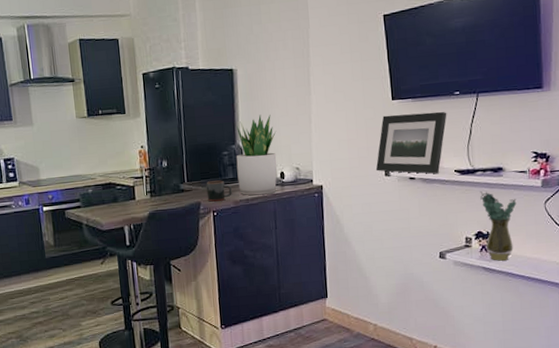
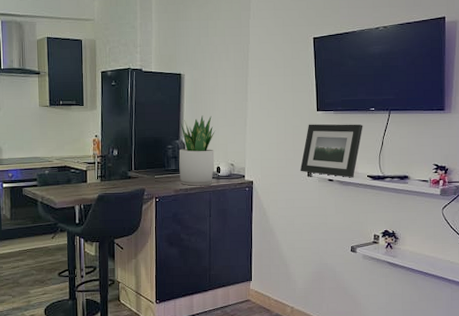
mug: present [206,180,232,202] -> none [151,170,173,189]
vase: present [480,191,517,261] -> none [388,195,419,257]

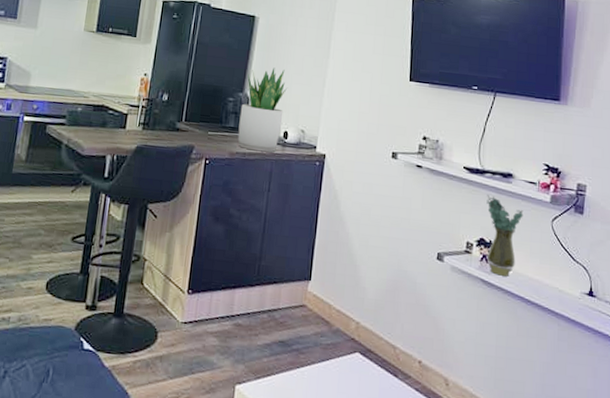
picture frame: present [300,124,363,178] -> none [383,95,463,167]
vase: none [388,195,419,257] -> present [486,195,524,277]

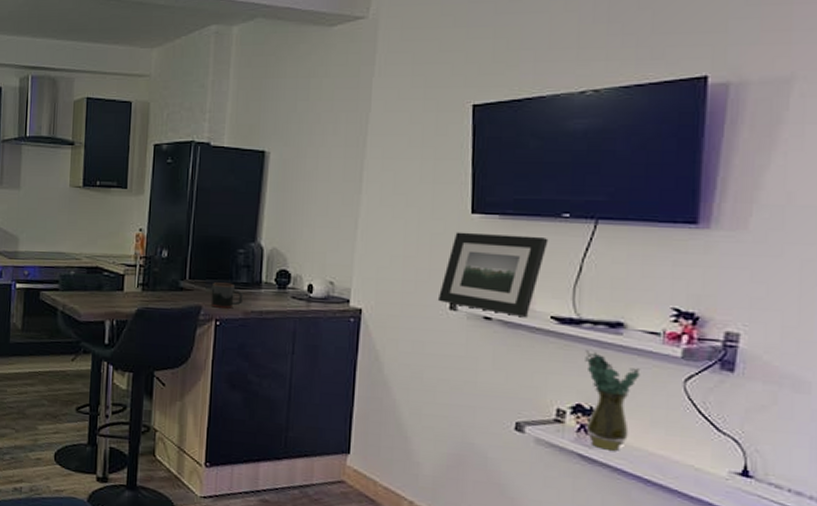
mug: none [202,125,230,149] -> present [210,282,243,309]
planter: present [237,67,288,153] -> none [252,210,311,310]
picture frame: none [383,95,463,167] -> present [437,232,549,318]

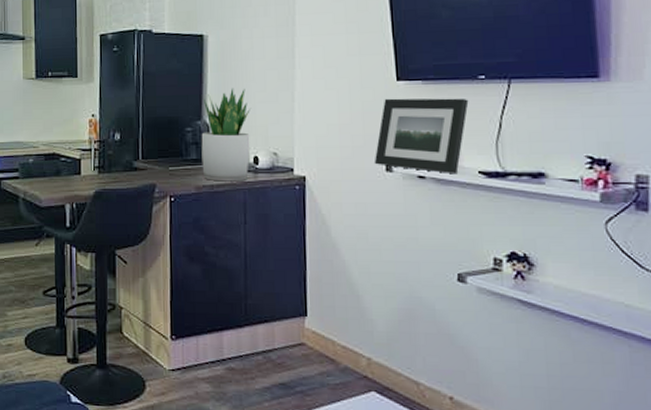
mug: present [210,282,243,309] -> none [164,160,194,185]
planter: none [252,210,311,310] -> present [201,88,252,182]
vase: present [585,350,641,451] -> none [513,201,565,294]

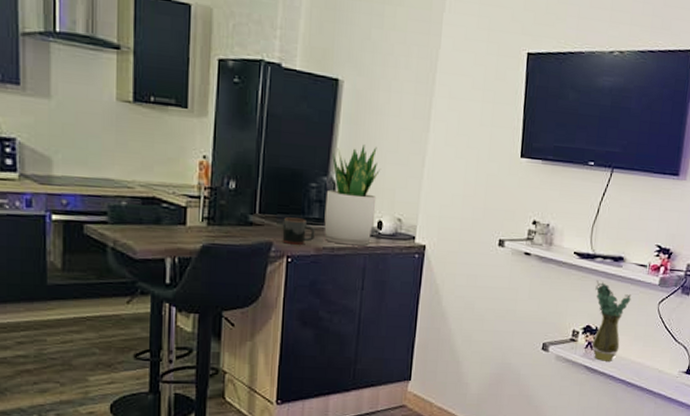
mug: none [164,160,194,185] -> present [282,217,315,245]
picture frame: present [374,98,469,175] -> none [489,174,577,254]
vase: none [513,201,565,294] -> present [591,281,632,361]

